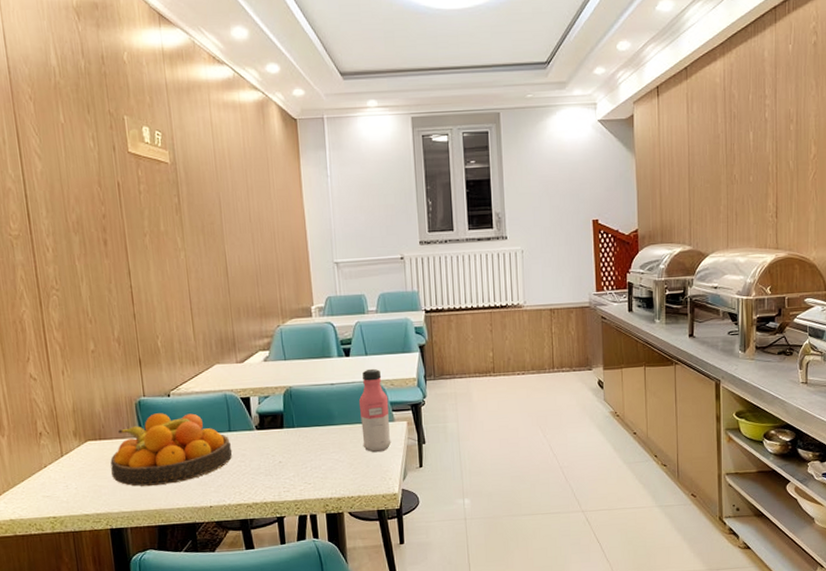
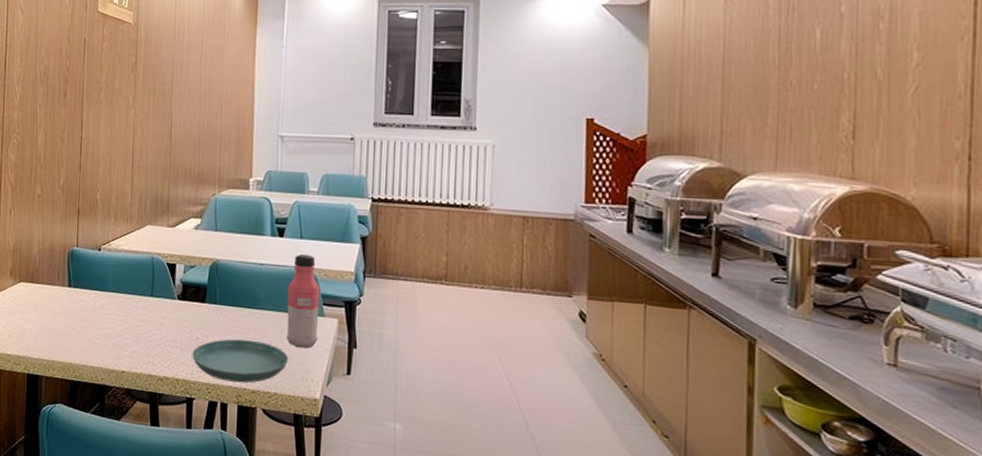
fruit bowl: present [110,413,233,487] -> none [37,265,152,340]
saucer: none [277,454,367,495] -> present [192,339,288,383]

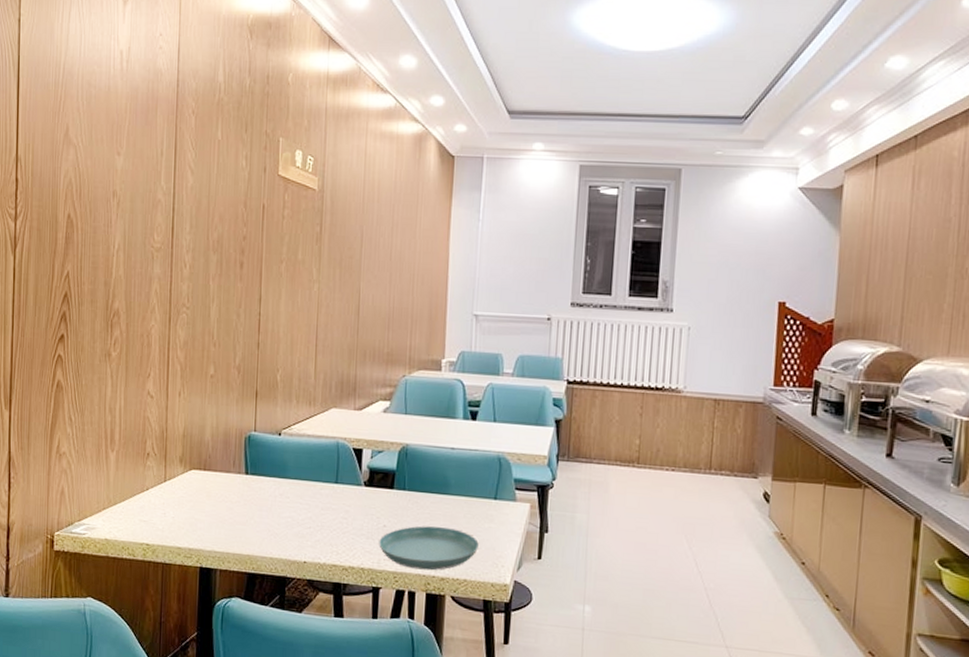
water bottle: present [286,253,320,348] -> none [477,437,513,534]

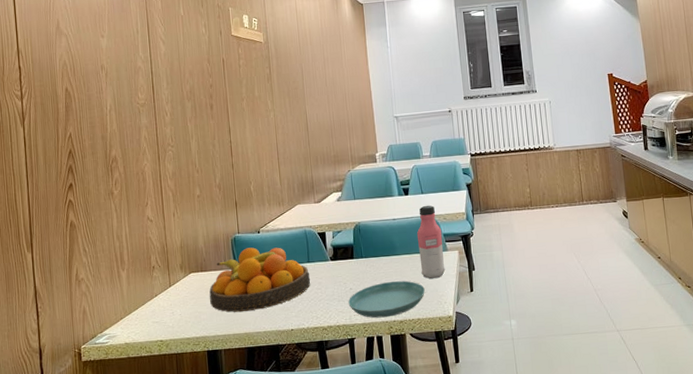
fruit bowl: none [210,451,336,530] -> present [209,247,311,313]
water bottle: none [477,437,513,534] -> present [416,205,446,279]

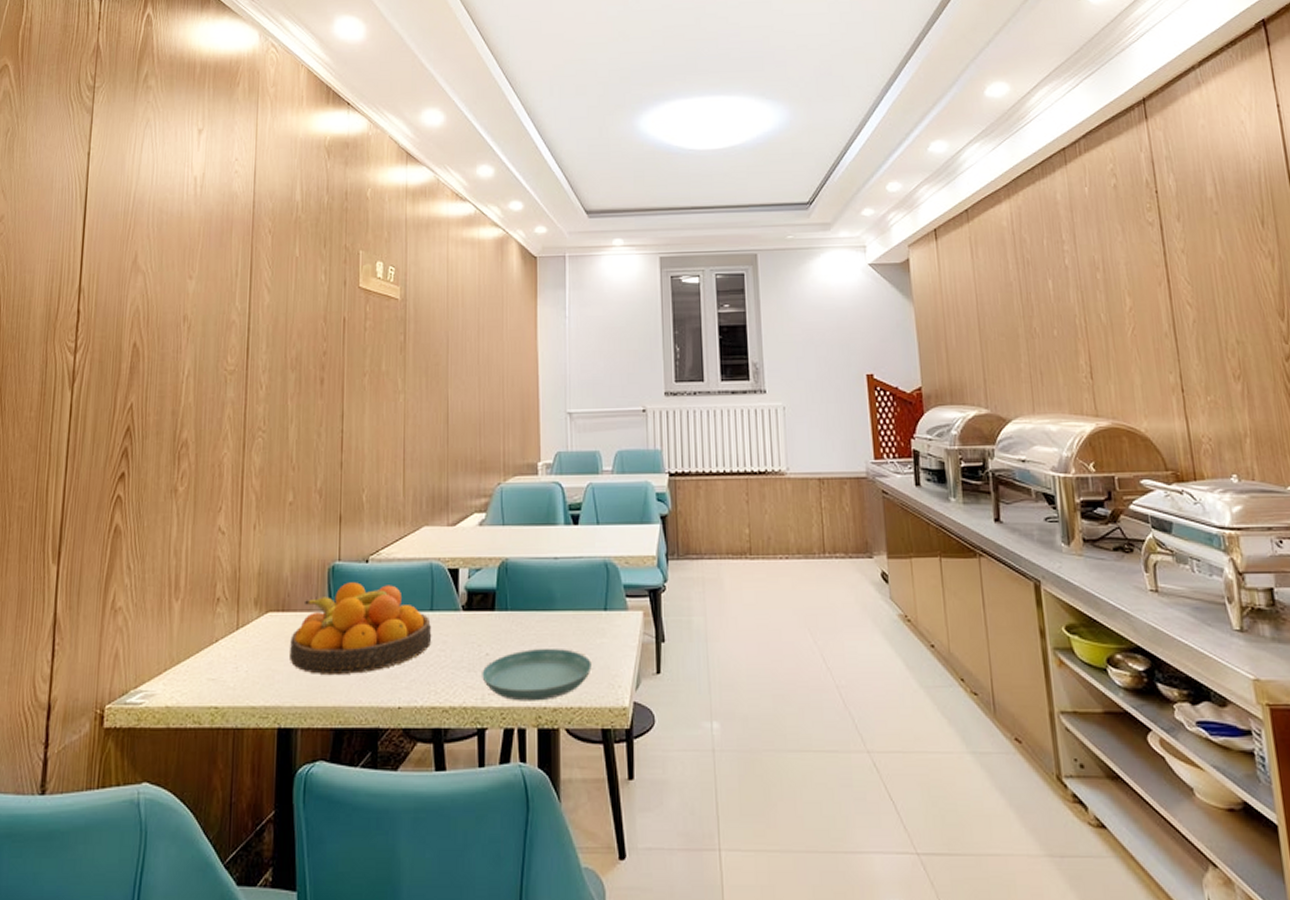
water bottle: present [416,205,446,279] -> none [585,541,623,650]

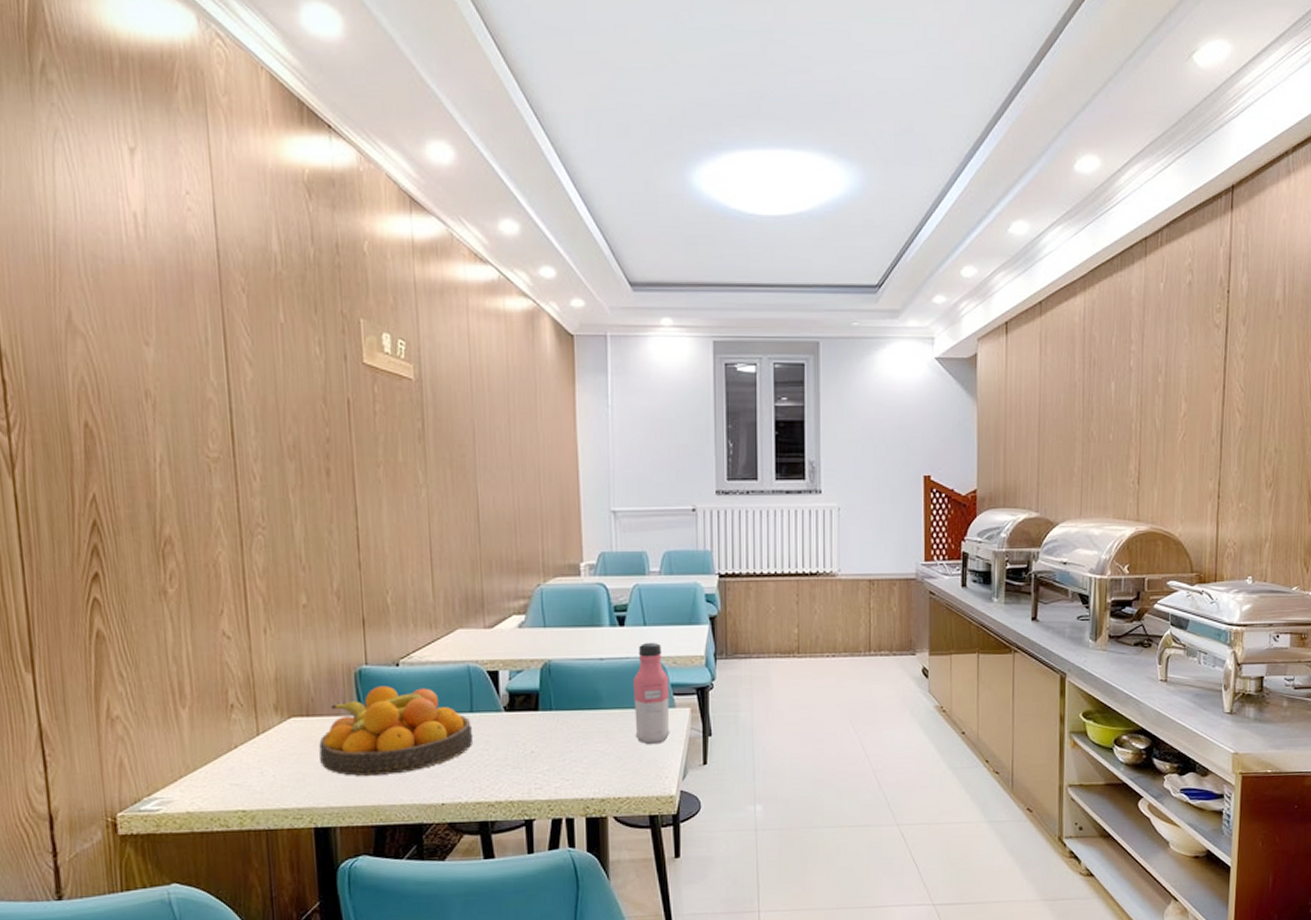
saucer: present [482,649,592,701] -> none [527,745,639,794]
water bottle: none [585,541,623,650] -> present [632,642,670,745]

